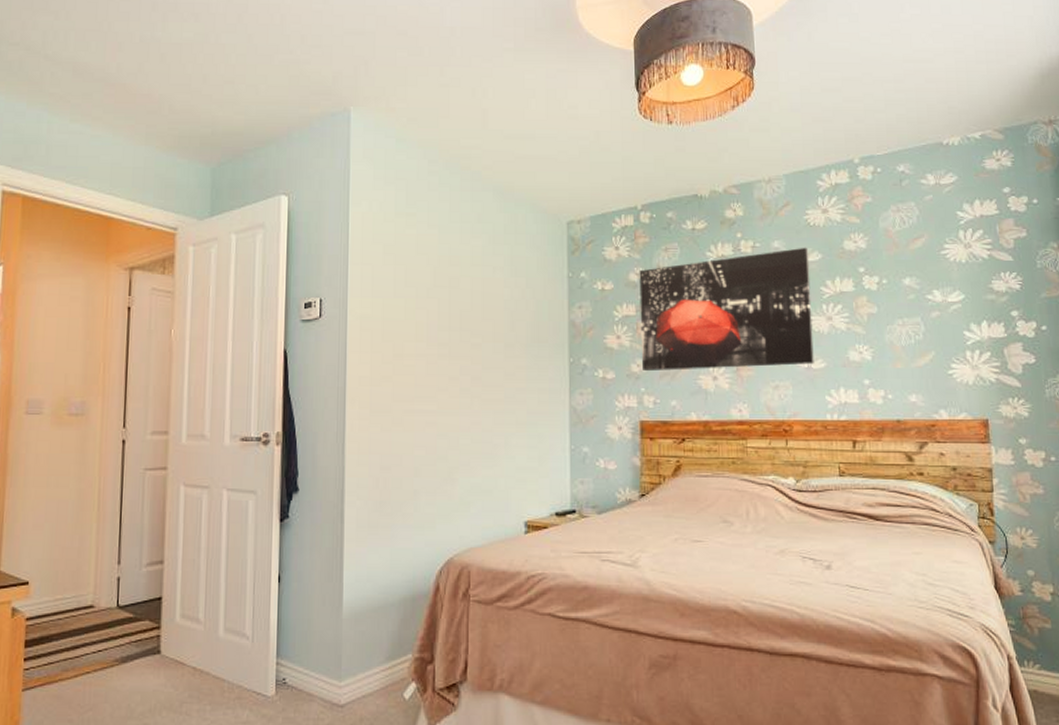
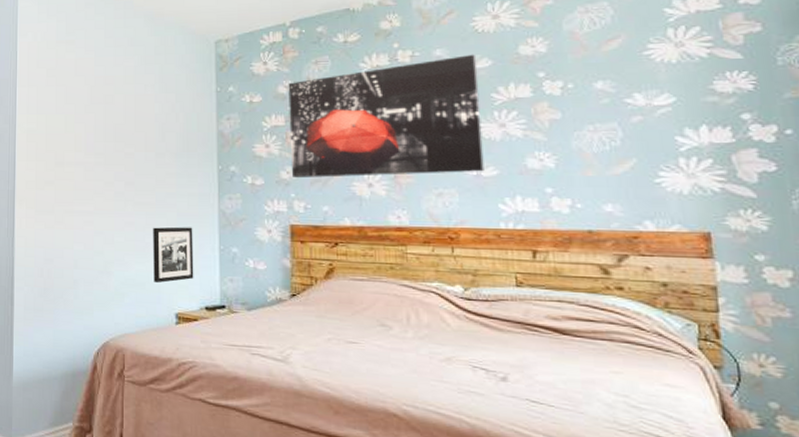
picture frame: none [501,426,544,490] -> present [153,226,194,284]

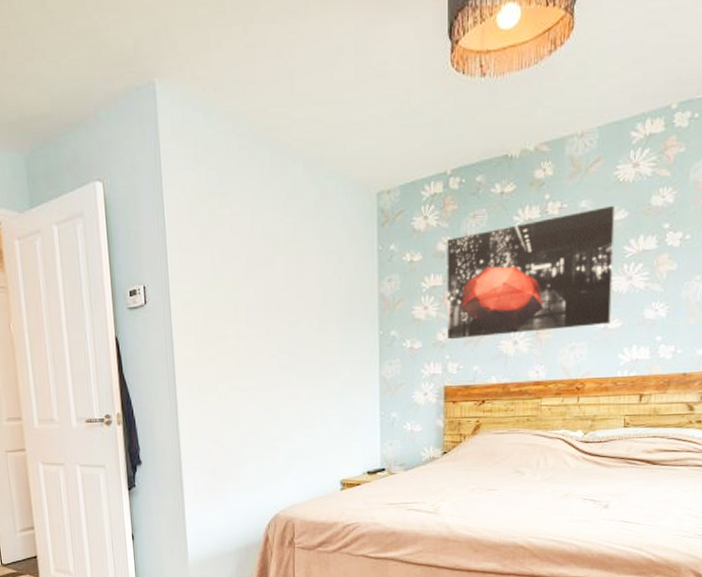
picture frame: present [153,226,194,284] -> none [318,395,357,454]

